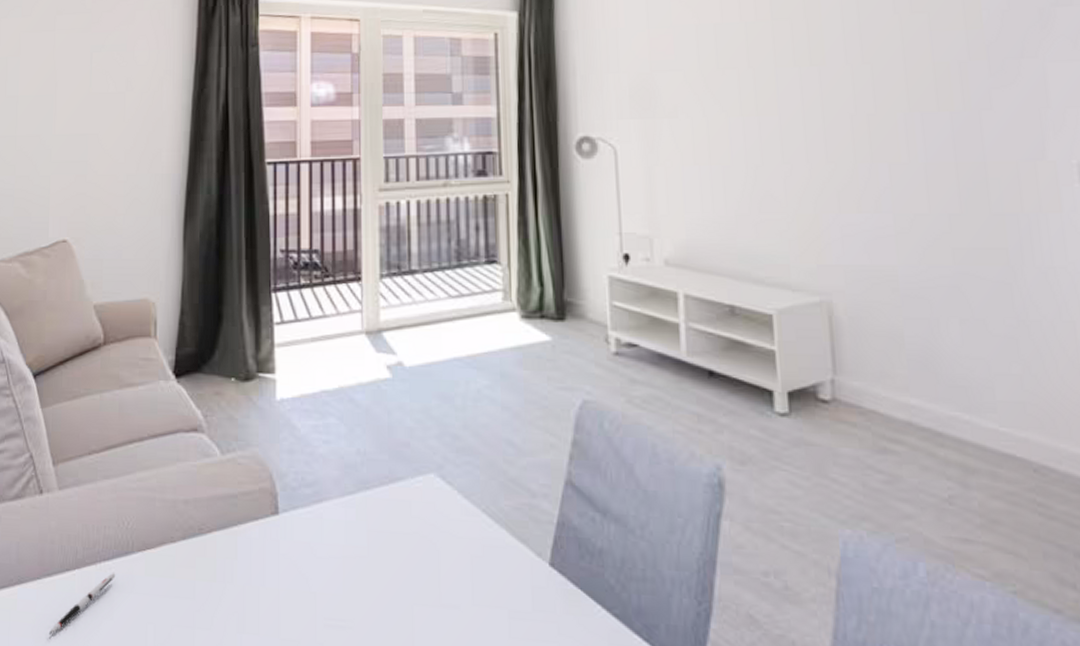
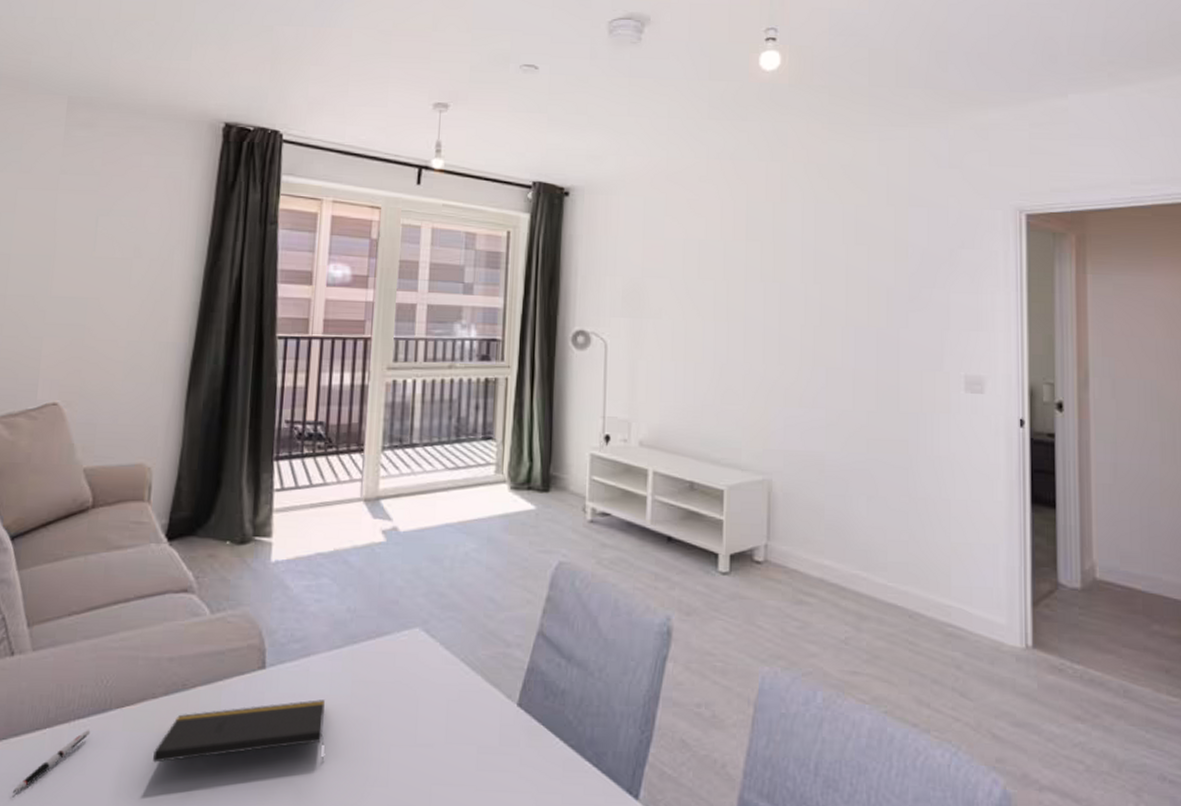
notepad: none [176,550,346,620] -> present [153,700,325,763]

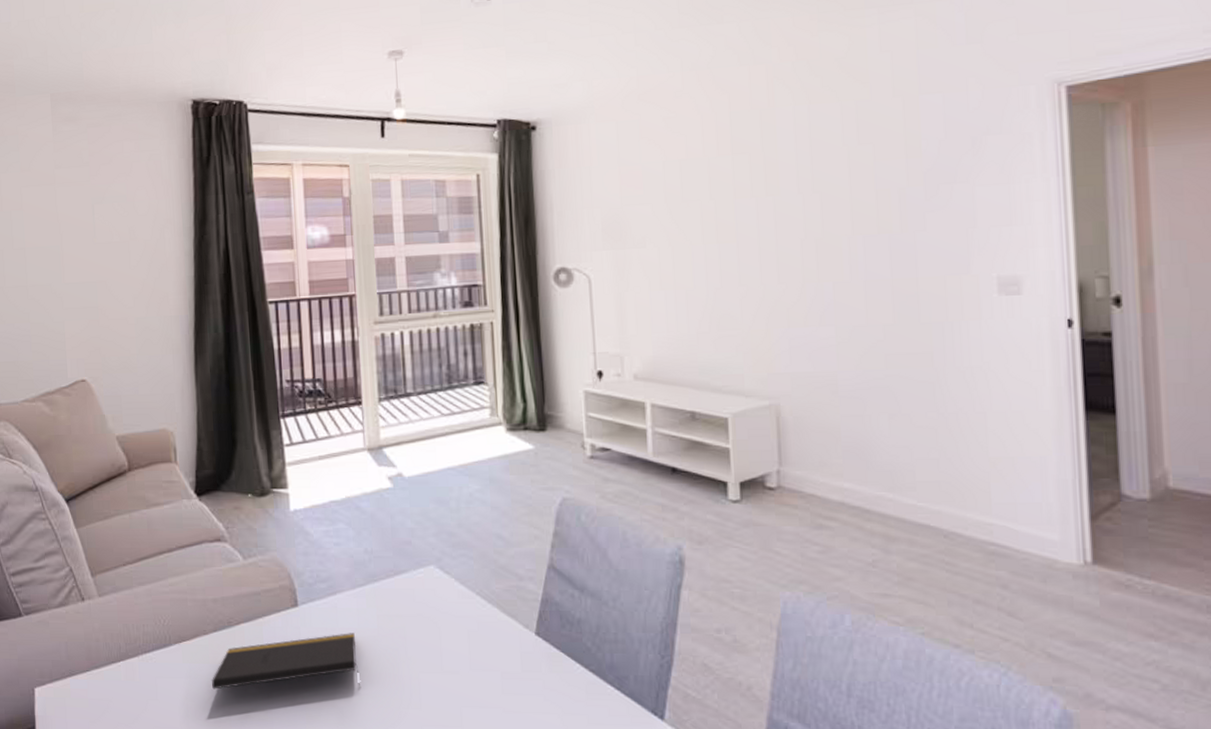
pen: present [12,730,91,793] -> none [101,662,157,715]

